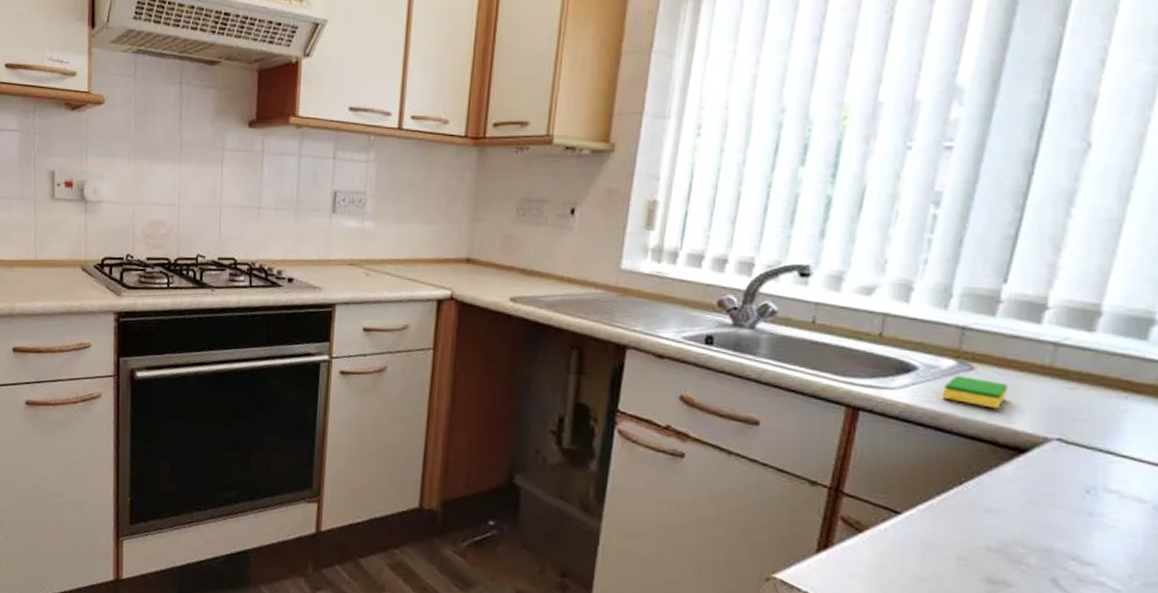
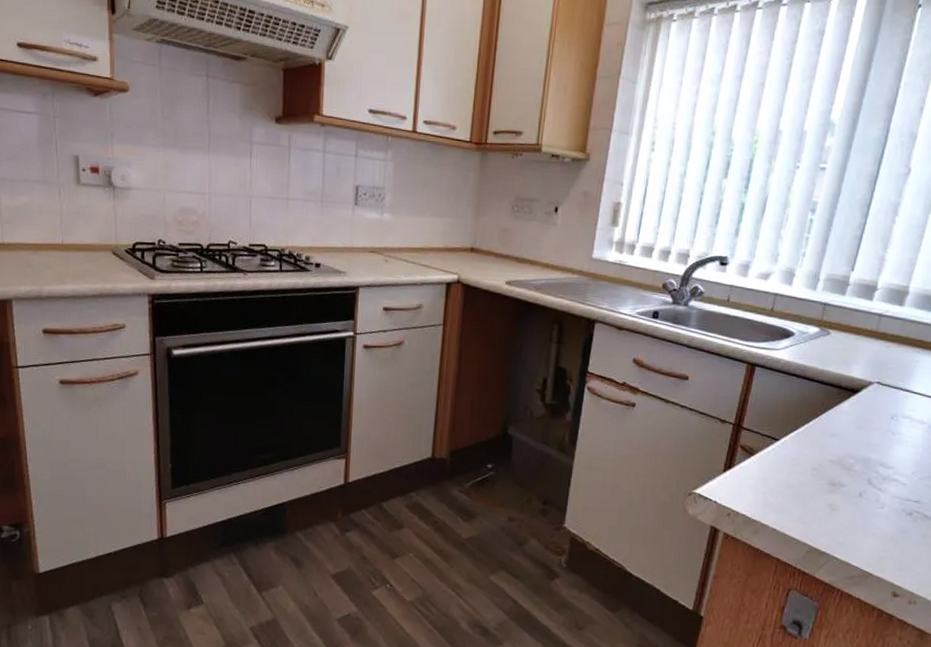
dish sponge: present [942,376,1008,409] -> none [809,339,850,362]

